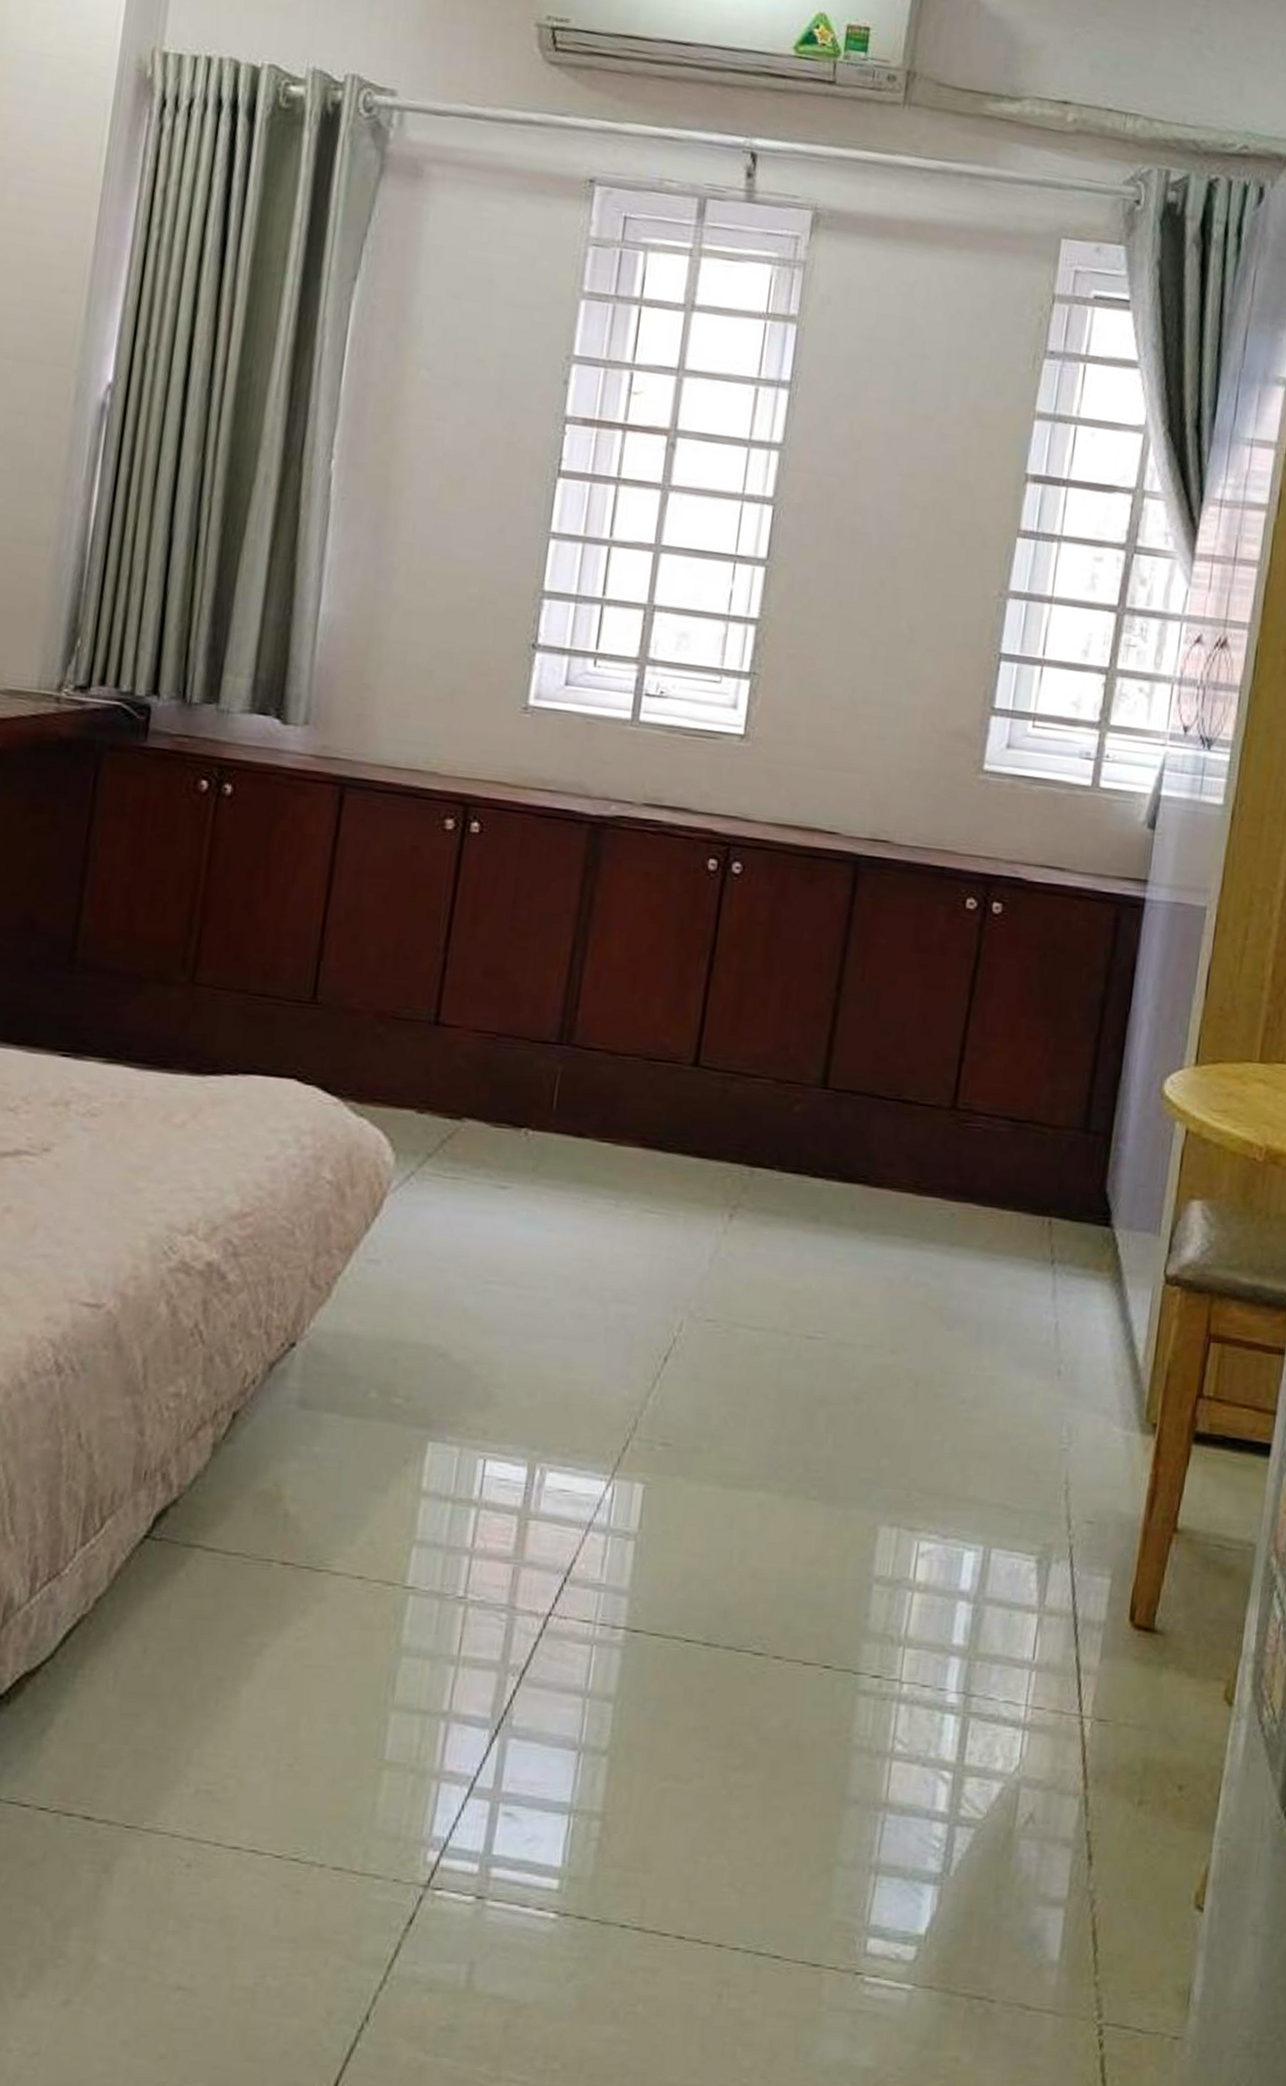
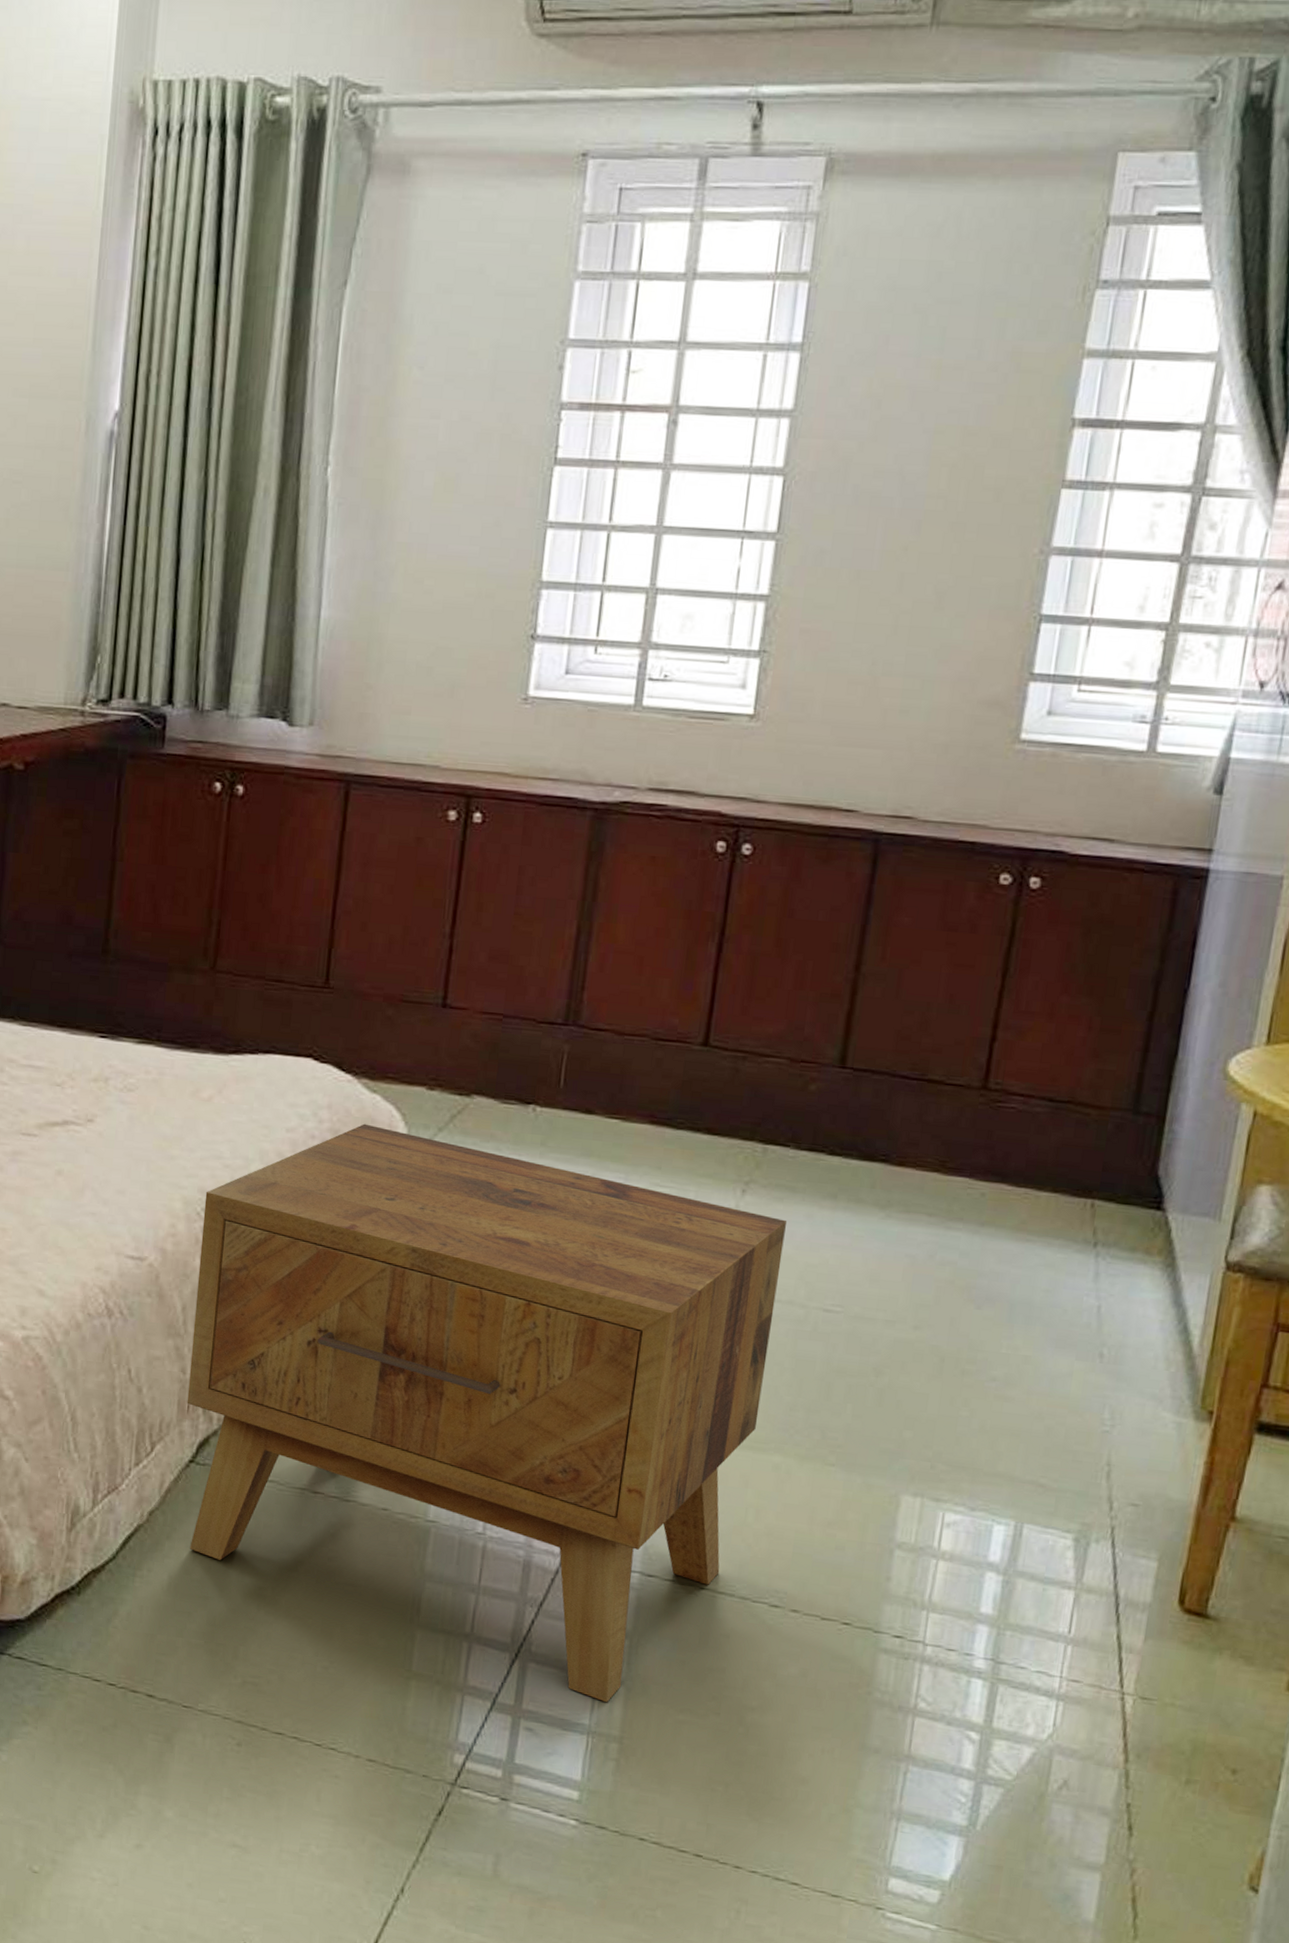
side table: none [140,1150,773,1775] -> present [186,1123,788,1702]

